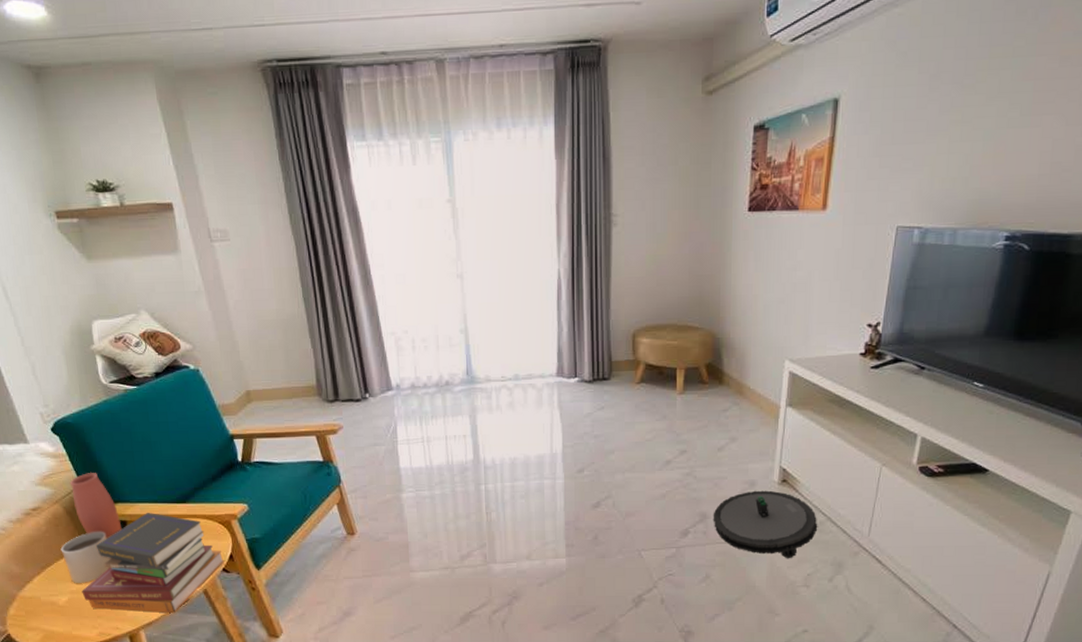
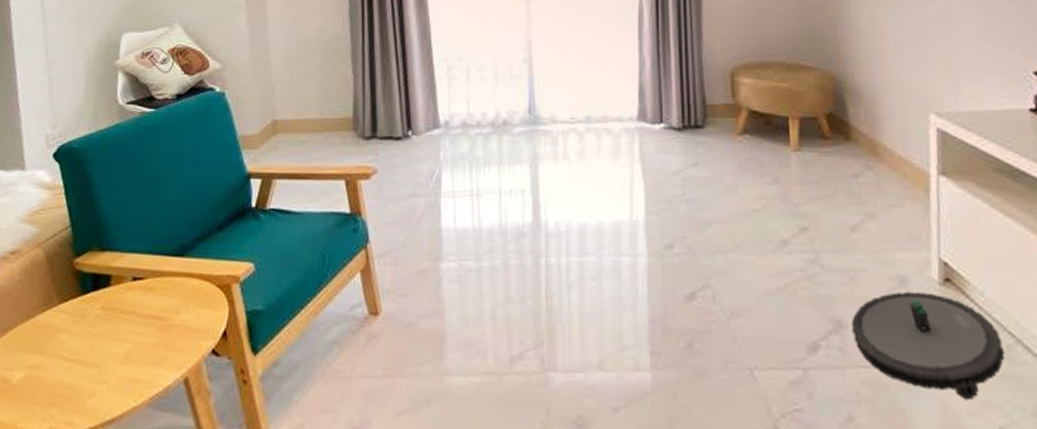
mug: present [60,531,111,583] -> none [29,286,86,356]
vase: present [69,472,122,539] -> none [57,209,105,297]
books: present [82,513,224,614] -> none [41,266,216,409]

